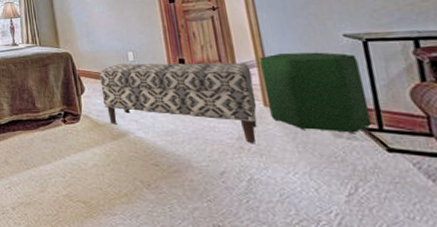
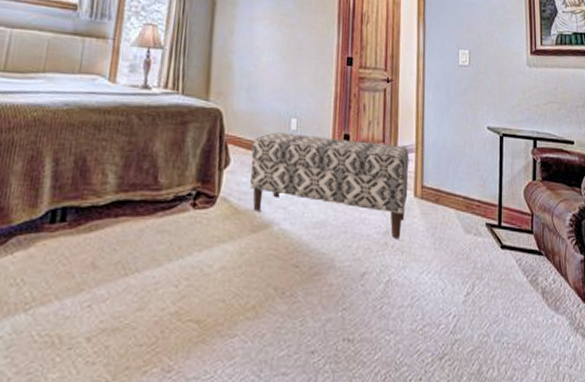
ottoman: present [260,52,372,134] -> none [417,140,495,230]

